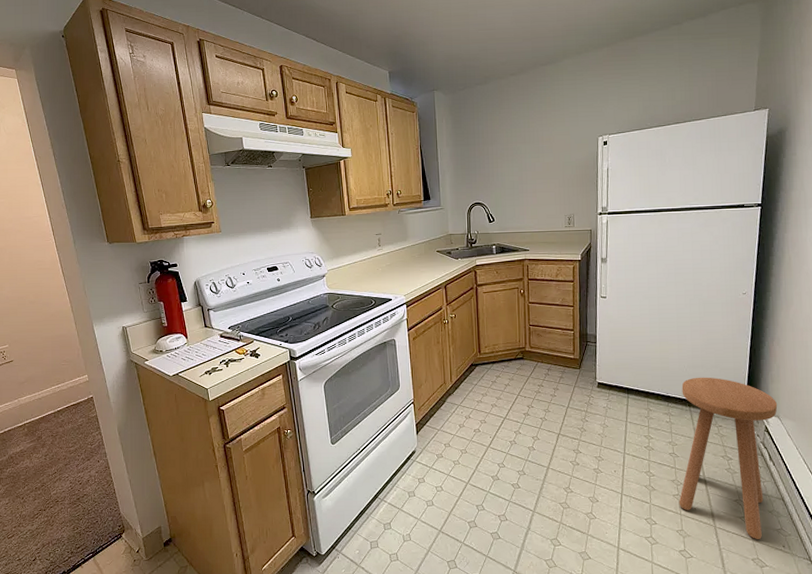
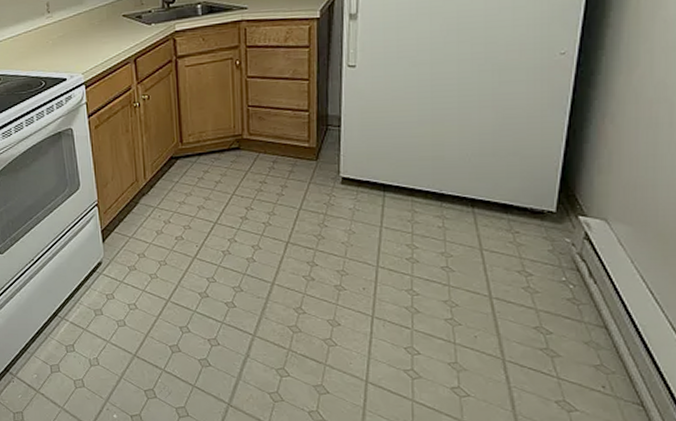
stool: present [678,377,778,539] -> none [452,168,606,377]

